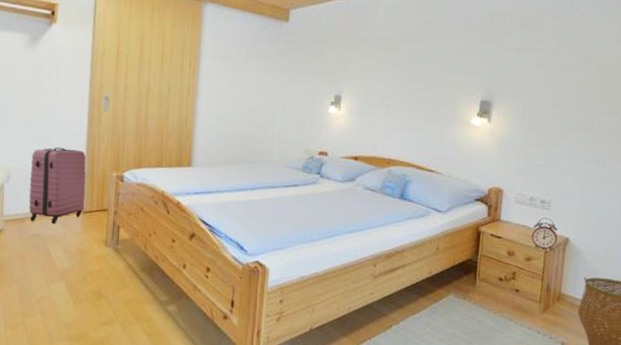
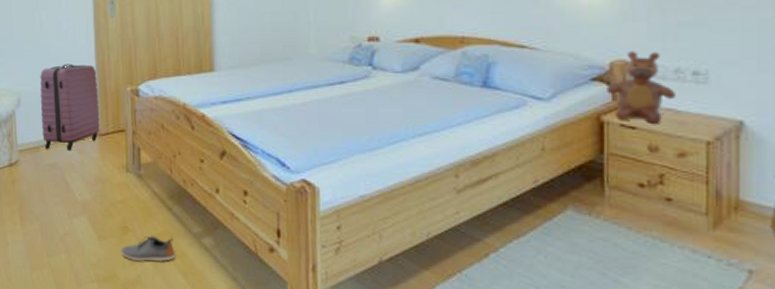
shoe: none [93,301,143,325] -> present [121,235,175,262]
teddy bear: none [484,181,529,236] -> present [606,50,675,125]
alarm clock: present [531,217,558,250] -> none [683,95,726,140]

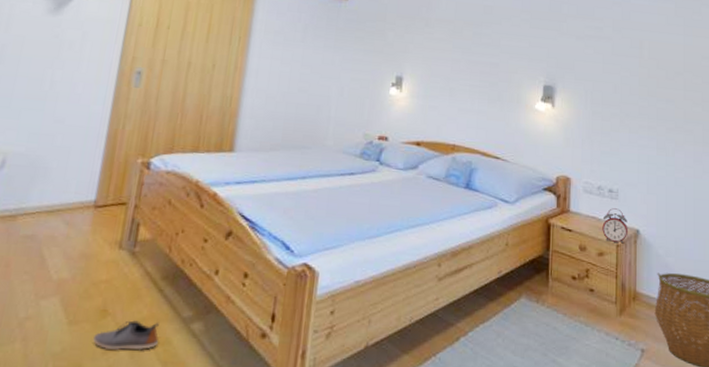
suitcase: present [40,63,100,150] -> none [24,127,106,221]
teddy bear: present [606,50,675,125] -> none [553,169,598,229]
alarm clock: none [683,95,726,140] -> present [602,208,629,244]

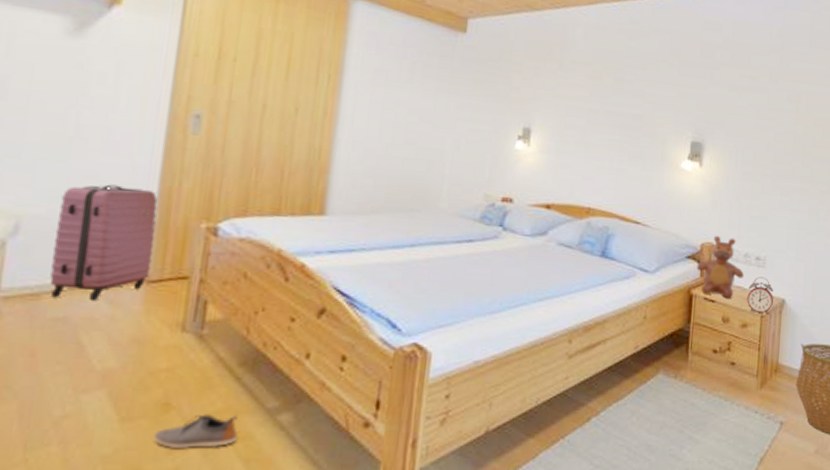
suitcase: none [24,127,106,221] -> present [49,184,157,300]
teddy bear: none [553,169,598,229] -> present [697,235,744,300]

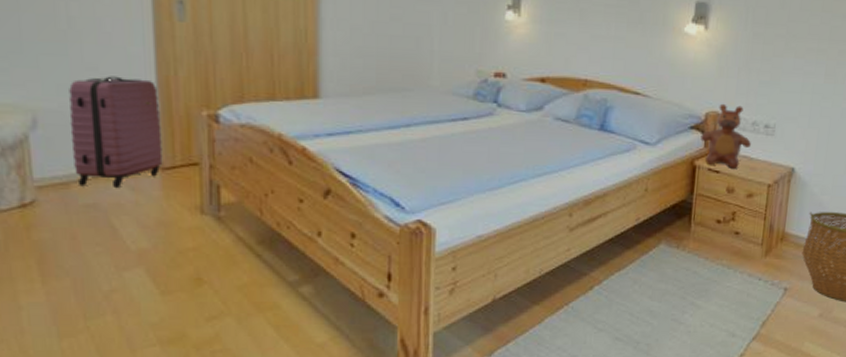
shoe: present [154,414,238,448] -> none [193,287,265,316]
alarm clock: present [747,277,774,314] -> none [753,145,783,184]

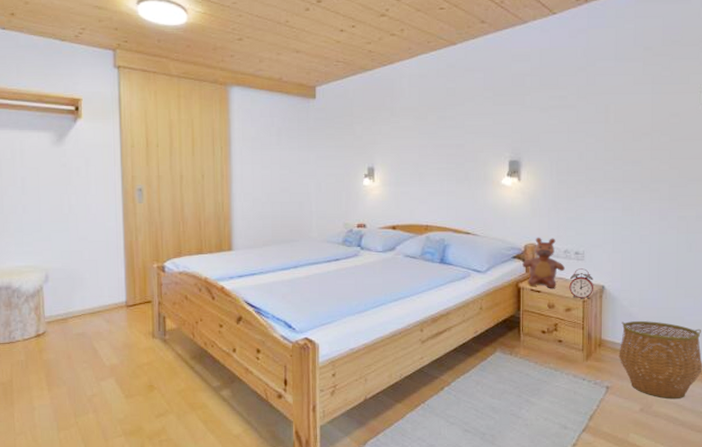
suitcase: present [69,76,163,187] -> none [69,243,128,321]
alarm clock: none [753,145,783,184] -> present [569,268,594,299]

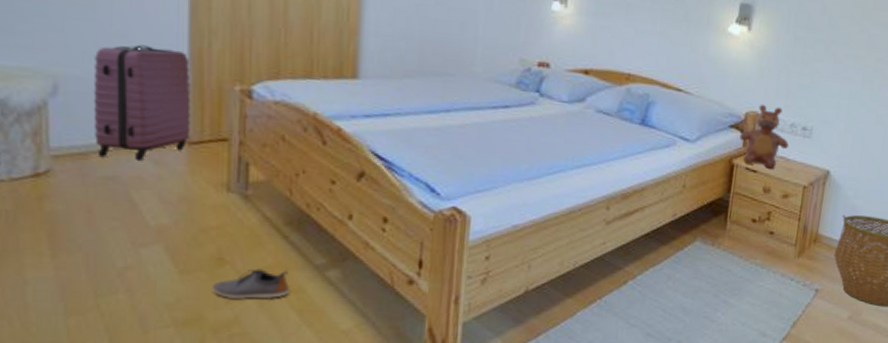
suitcase: none [69,243,128,321] -> present [95,44,191,160]
shoe: none [147,392,197,414] -> present [212,268,289,299]
alarm clock: present [569,268,594,299] -> none [790,147,819,185]

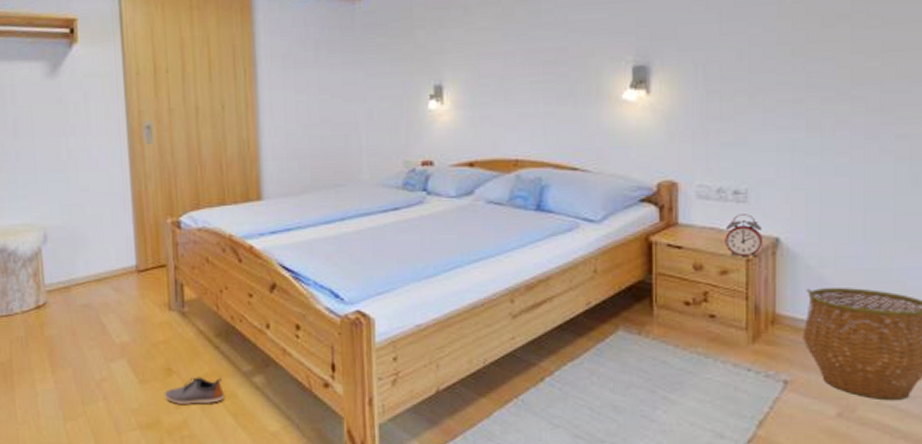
suitcase: present [95,44,191,160] -> none [69,194,138,289]
teddy bear: present [739,104,789,170] -> none [654,171,718,244]
alarm clock: none [790,147,819,185] -> present [725,214,764,257]

